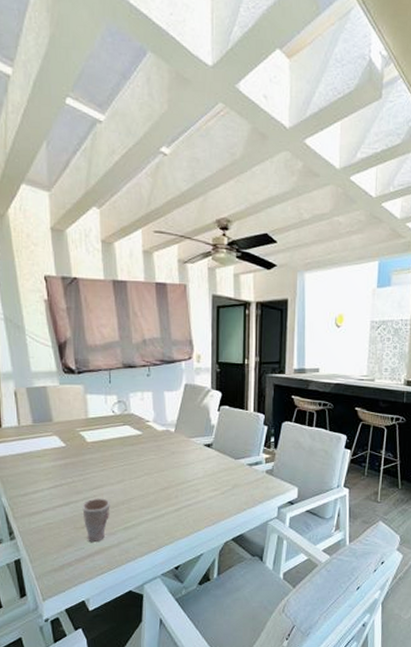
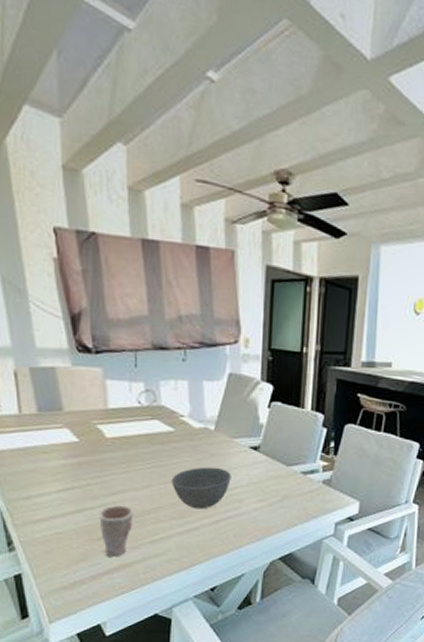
bowl: none [140,463,190,499] -> present [171,467,231,510]

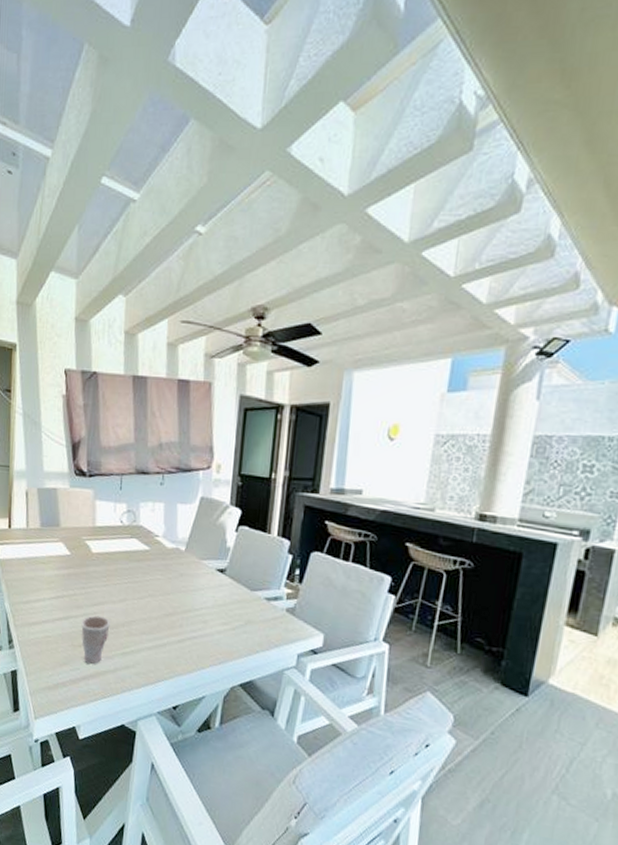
bowl: present [171,467,231,510] -> none [144,585,198,627]

